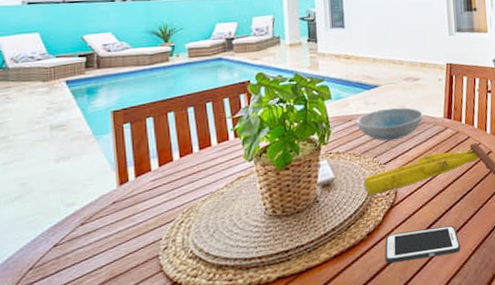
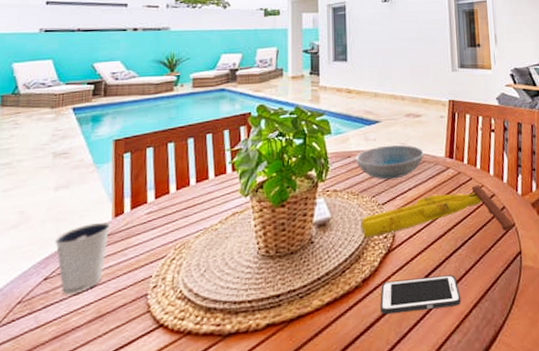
dixie cup: none [61,190,117,260] -> present [55,222,111,295]

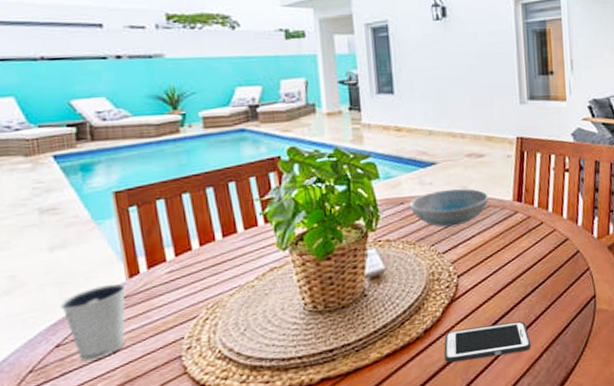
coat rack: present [360,185,515,237] -> none [419,229,589,288]

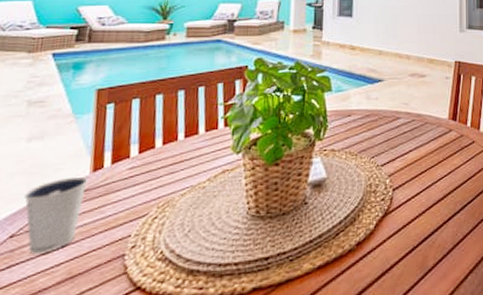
dish: present [409,188,489,227] -> none [355,104,427,140]
cell phone: present [444,321,531,363] -> none [374,239,457,280]

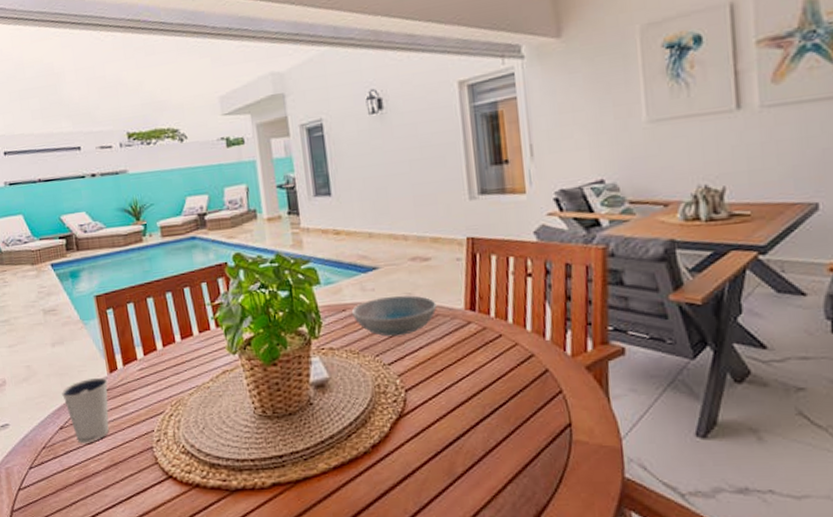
dish: none [355,104,427,140] -> present [351,295,437,337]

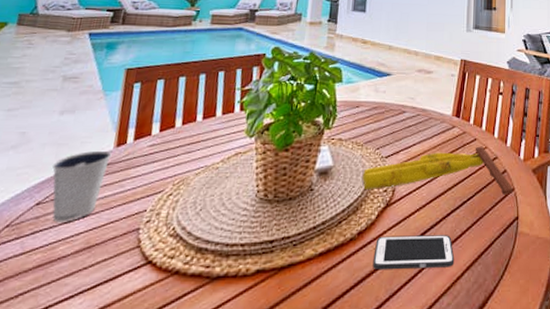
dish: present [351,295,437,337] -> none [363,98,432,133]
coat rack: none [364,343,562,401] -> present [361,146,514,195]
cell phone: none [393,446,493,484] -> present [373,235,455,271]

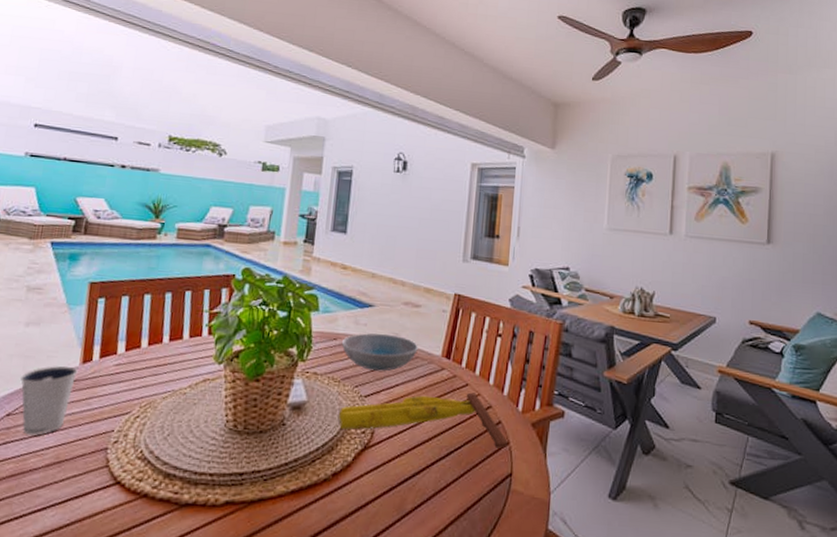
dish: none [363,98,432,133] -> present [341,333,418,371]
cell phone: present [373,235,455,271] -> none [347,479,438,519]

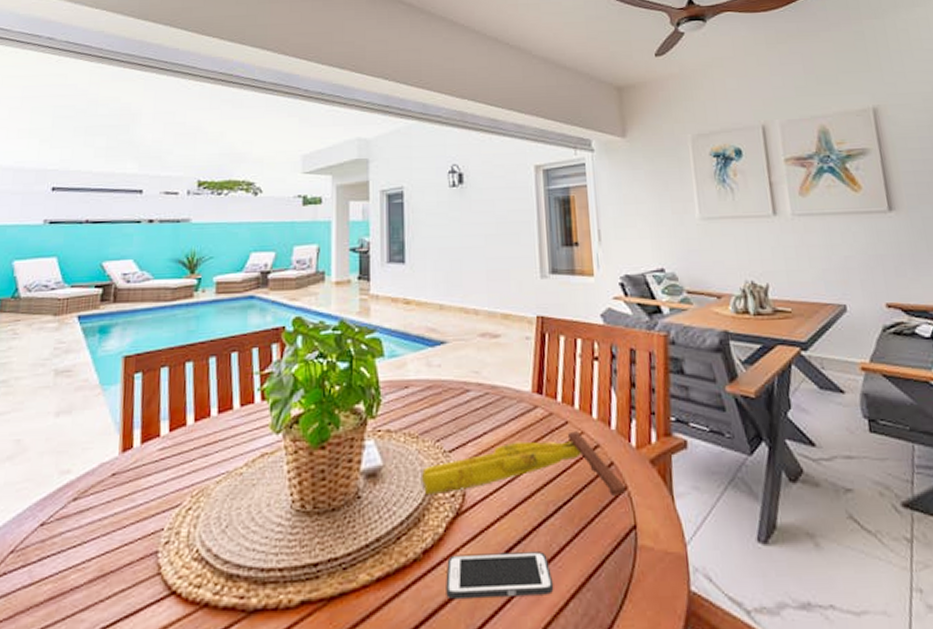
dixie cup: present [20,366,78,435] -> none [54,457,118,546]
dish: present [341,333,418,371] -> none [414,373,504,419]
cell phone: none [347,479,438,519] -> present [446,551,554,600]

